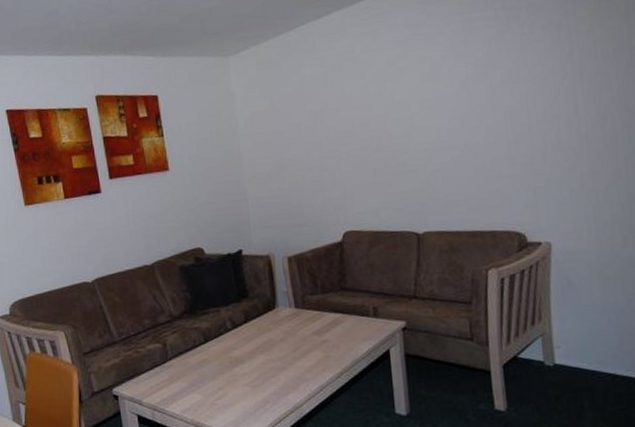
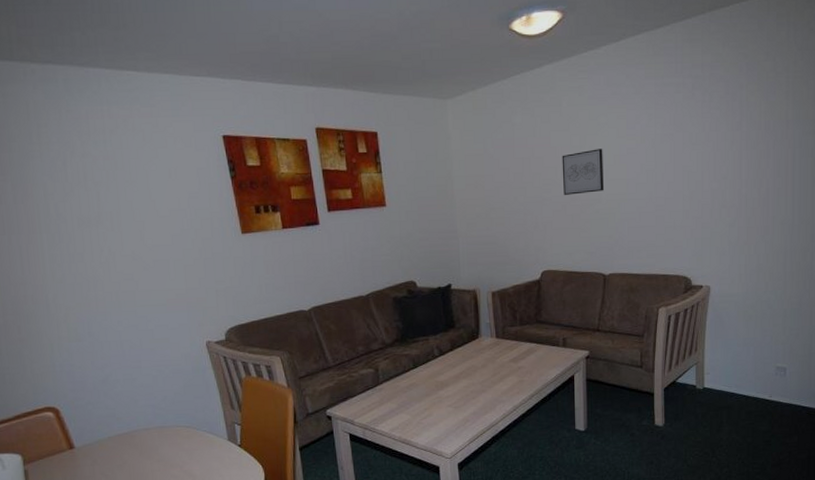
wall art: none [358,95,410,148] -> present [562,149,604,195]

